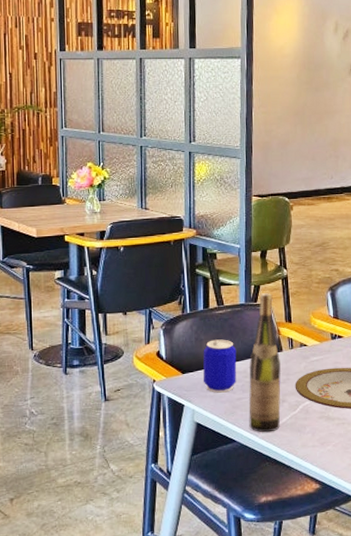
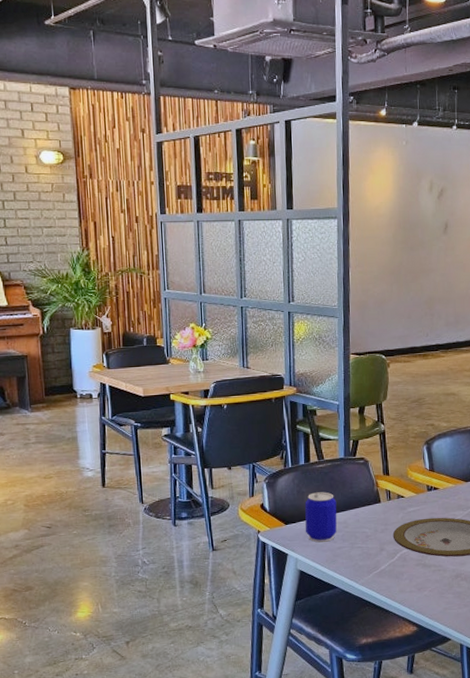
wine bottle: present [248,293,282,433] -> none [348,447,380,579]

